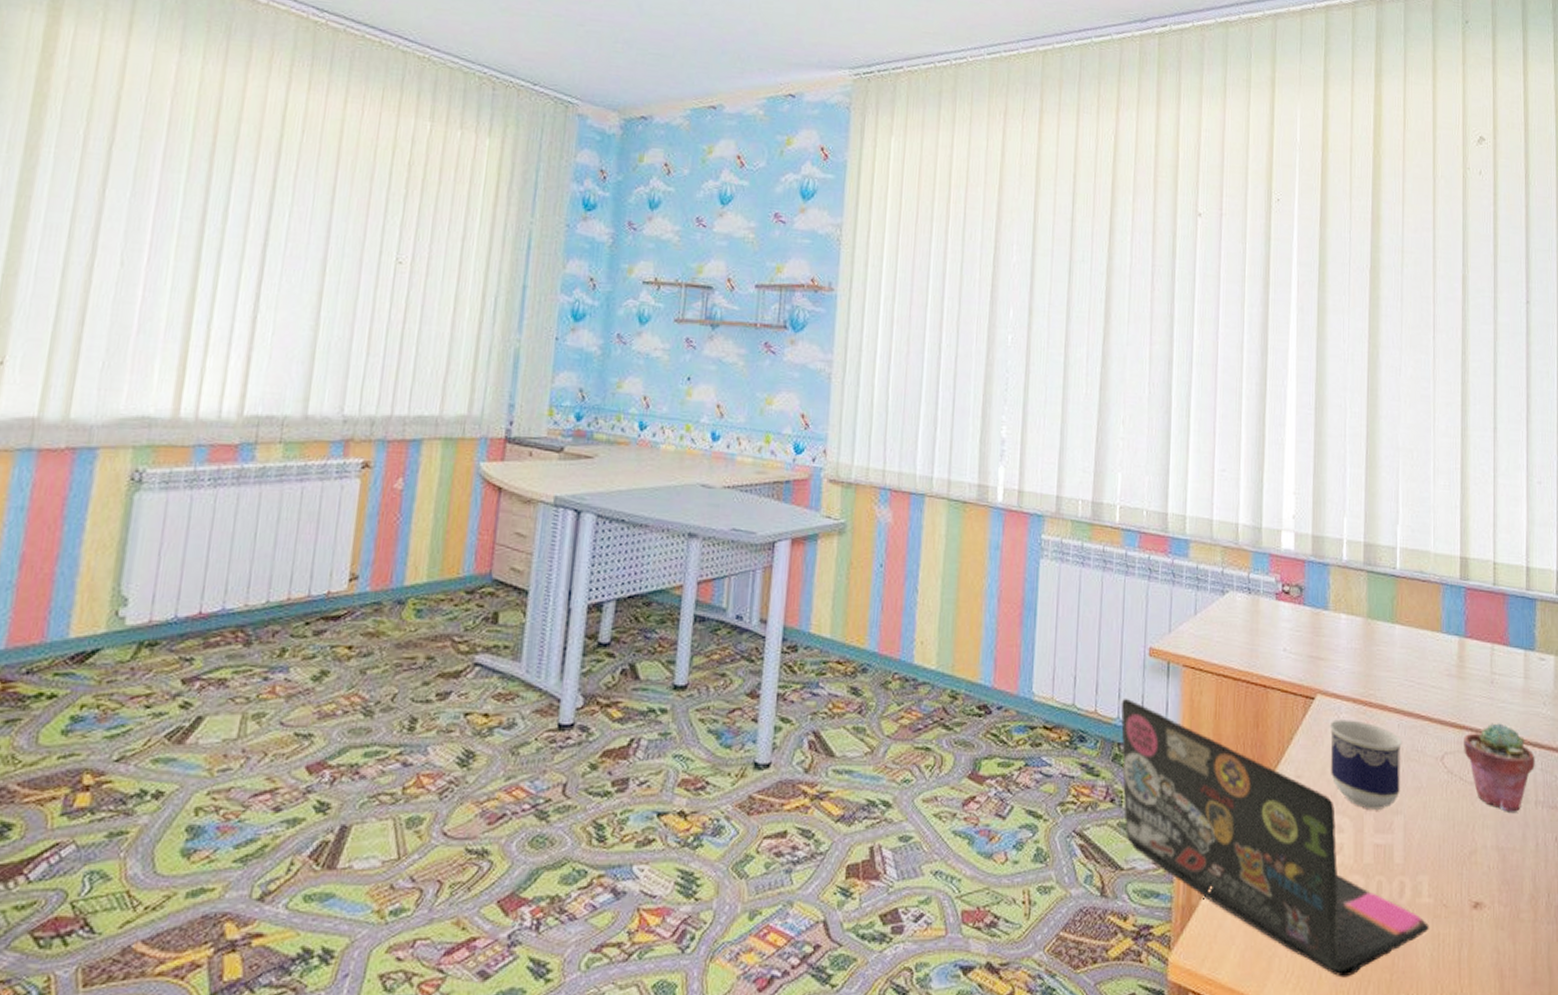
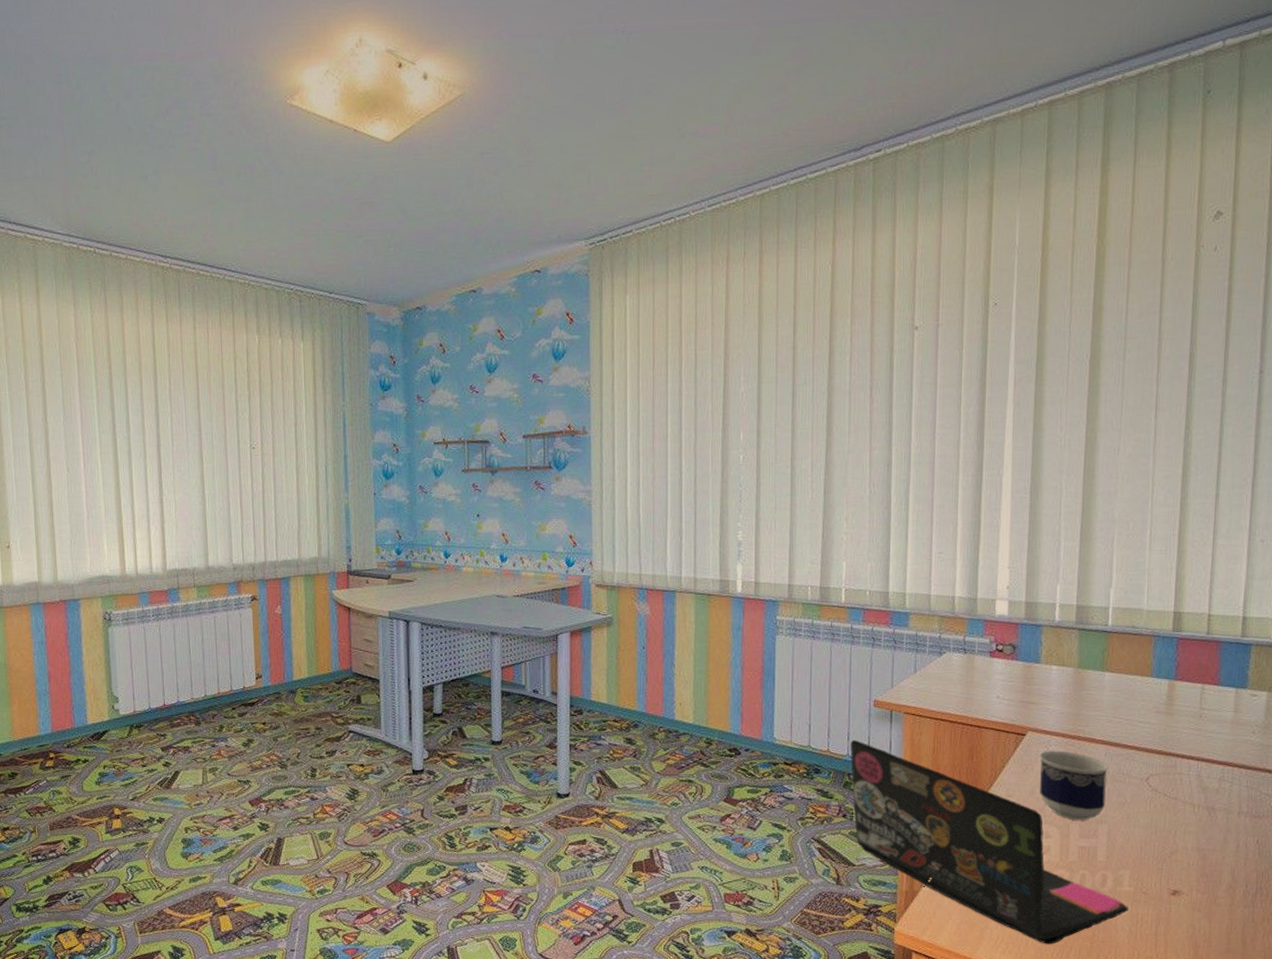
potted succulent: present [1464,723,1535,812] -> none [1169,750,1241,821]

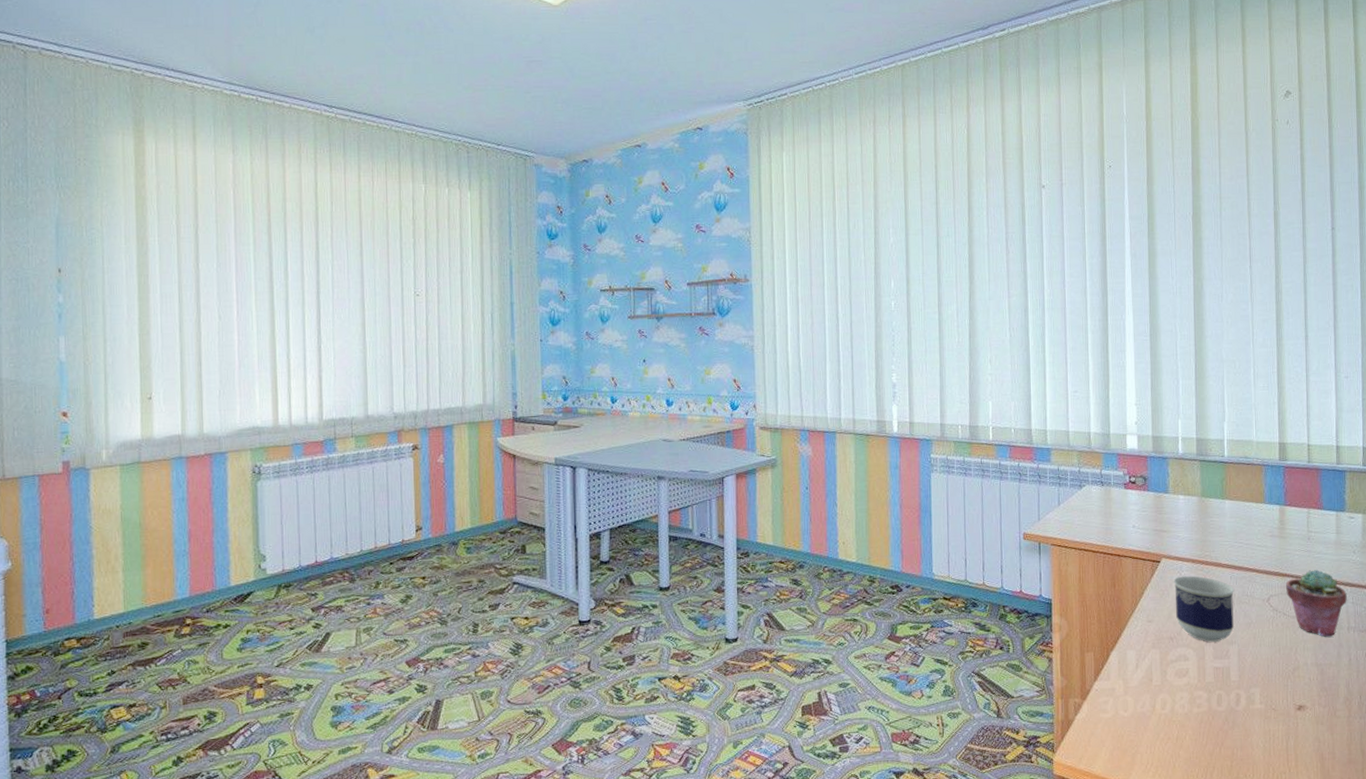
laptop: present [850,739,1128,944] -> none [1003,572,1261,766]
potted succulent: none [1169,750,1241,821] -> present [1286,570,1347,637]

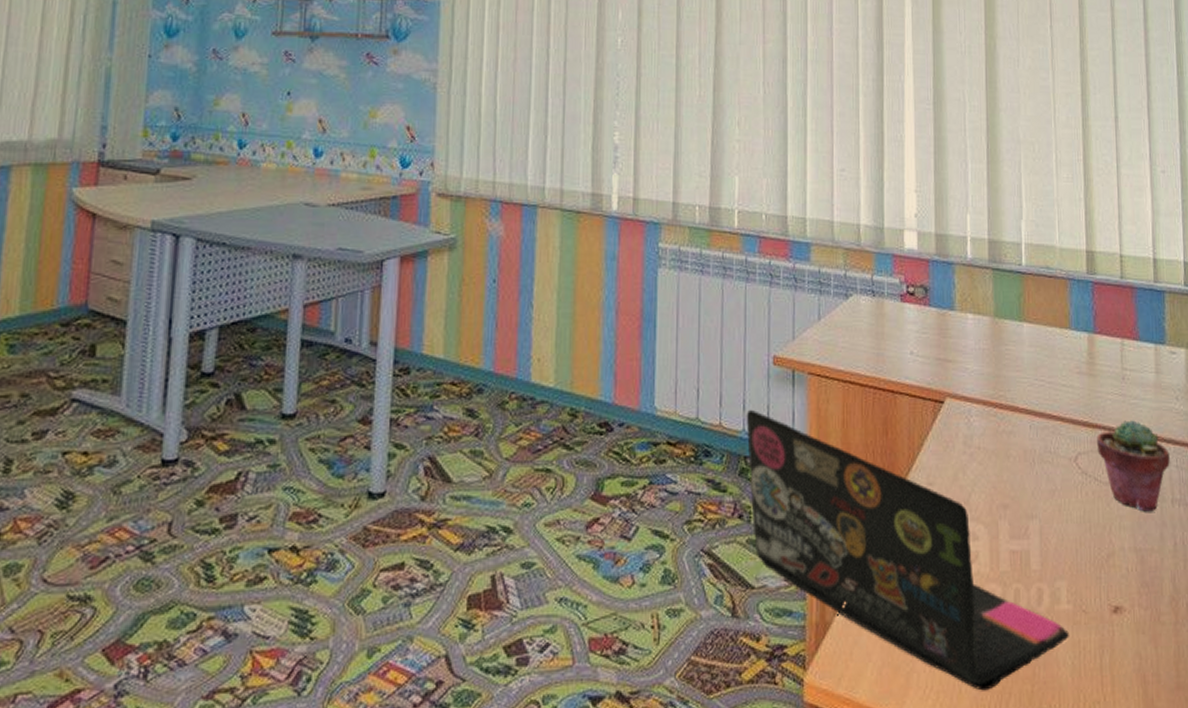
laptop: none [1003,572,1261,766] -> present [746,409,1069,691]
cup: present [1173,576,1235,642] -> none [960,423,1035,515]

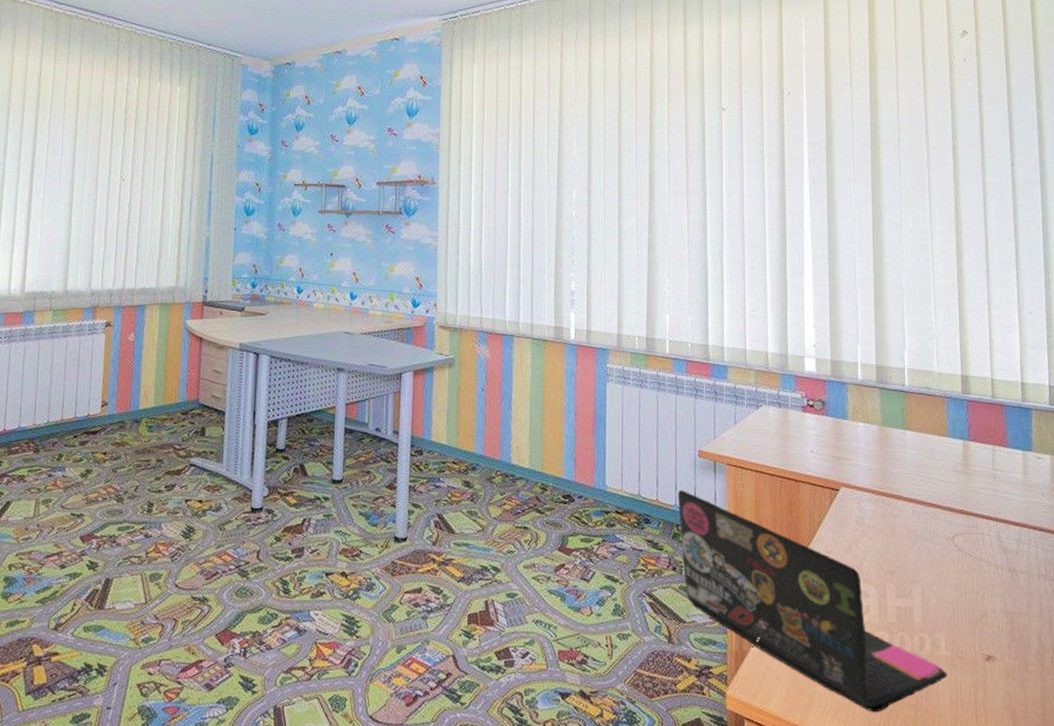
potted succulent: present [1097,420,1170,512] -> none [971,510,1037,583]

